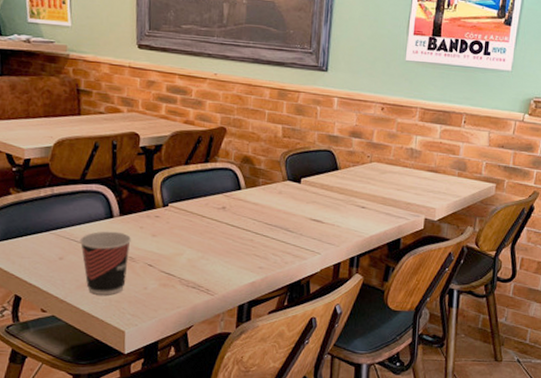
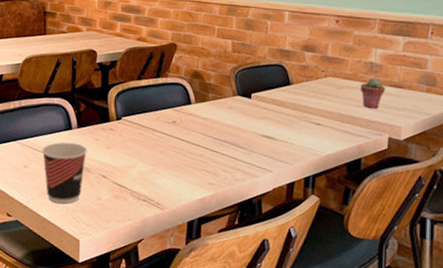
potted succulent: none [401,163,423,192] -> present [360,77,385,108]

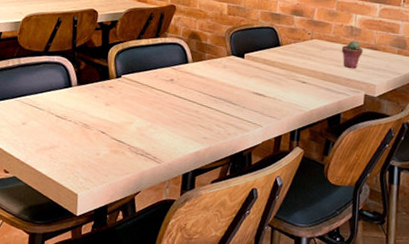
cup: present [42,142,87,204] -> none [41,99,87,160]

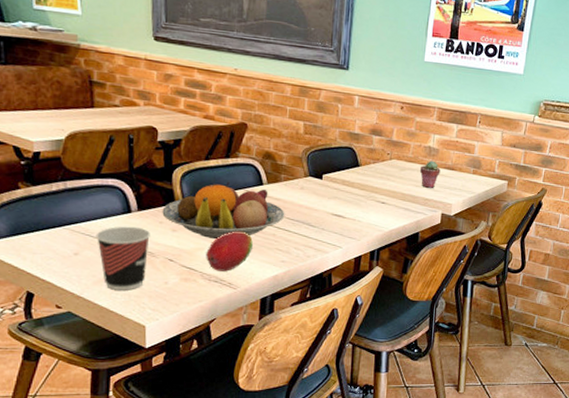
cup: none [41,99,87,160] -> present [95,226,150,291]
fruit bowl: none [98,59,208,114] -> present [162,181,285,240]
fruit: none [134,106,177,146] -> present [206,231,253,272]

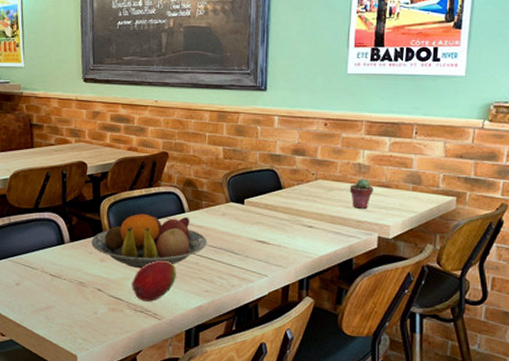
cup: present [95,226,150,291] -> none [34,257,81,320]

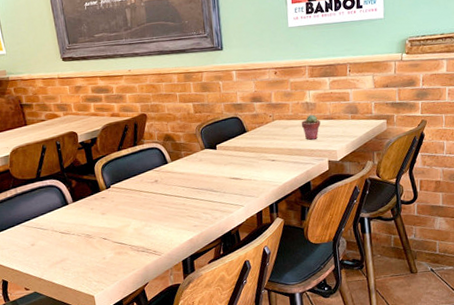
fruit bowl: present [91,210,208,269] -> none [91,165,191,216]
fruit: present [132,260,176,302] -> none [131,205,168,242]

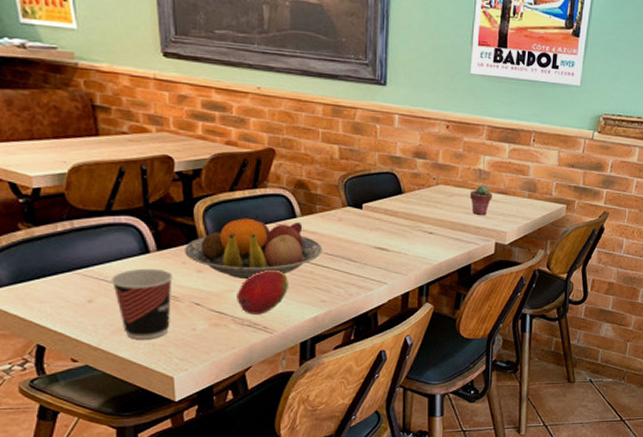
cup: none [44,215,88,270] -> present [111,268,173,339]
fruit bowl: none [91,165,191,216] -> present [185,214,323,280]
fruit: none [131,205,168,242] -> present [237,269,288,314]

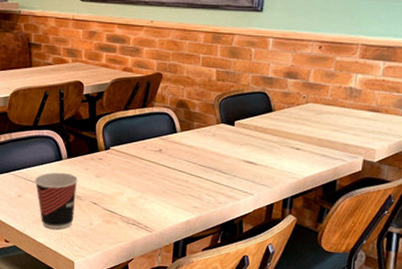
fruit bowl: present [185,214,323,280] -> none [87,130,198,185]
fruit: present [237,269,288,314] -> none [125,177,167,216]
potted succulent: present [469,184,493,215] -> none [338,102,363,132]

